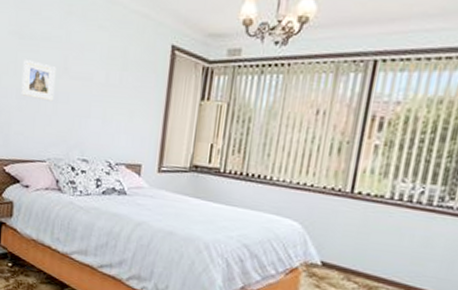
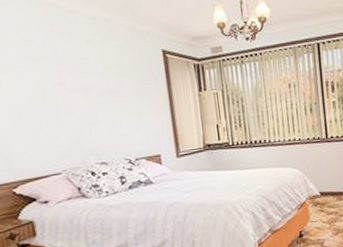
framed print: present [21,60,56,101] -> none [10,81,55,117]

